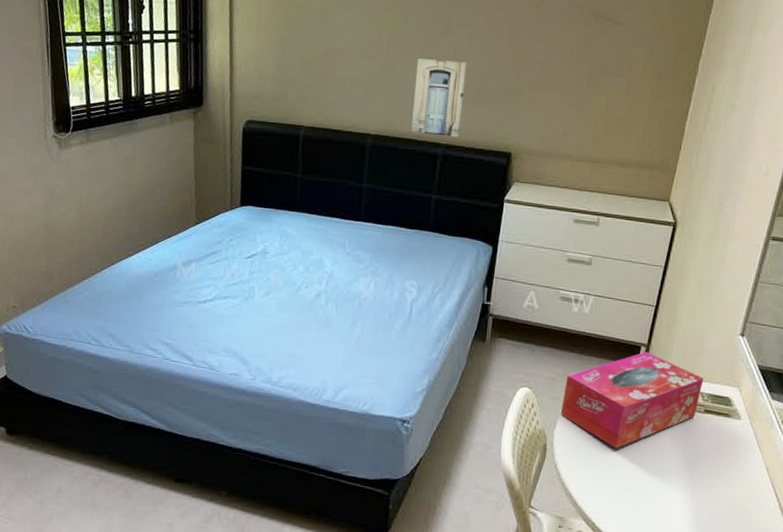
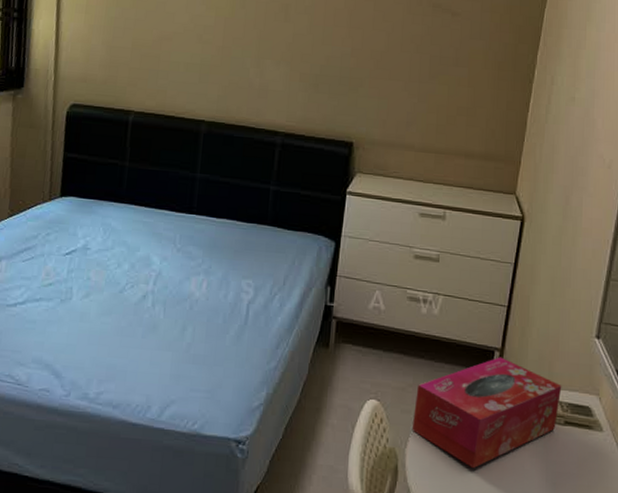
wall art: present [411,59,467,137] -> none [248,44,307,125]

